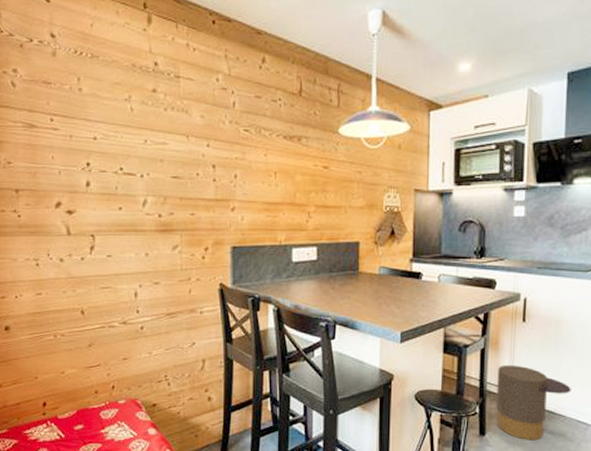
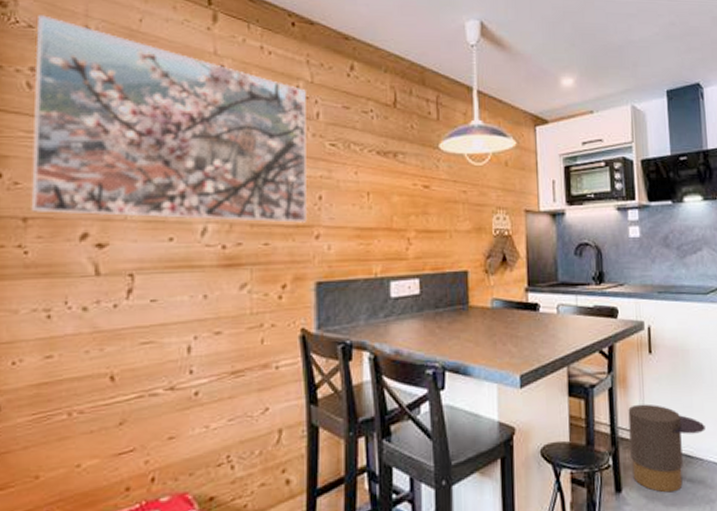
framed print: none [15,25,226,197] -> present [31,15,308,223]

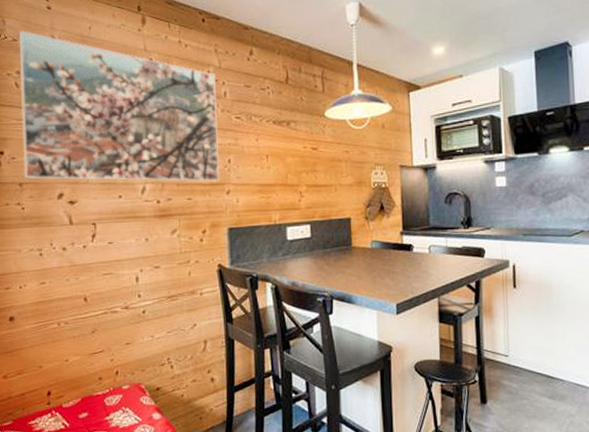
trash can: present [628,404,705,493] -> none [493,331,567,406]

